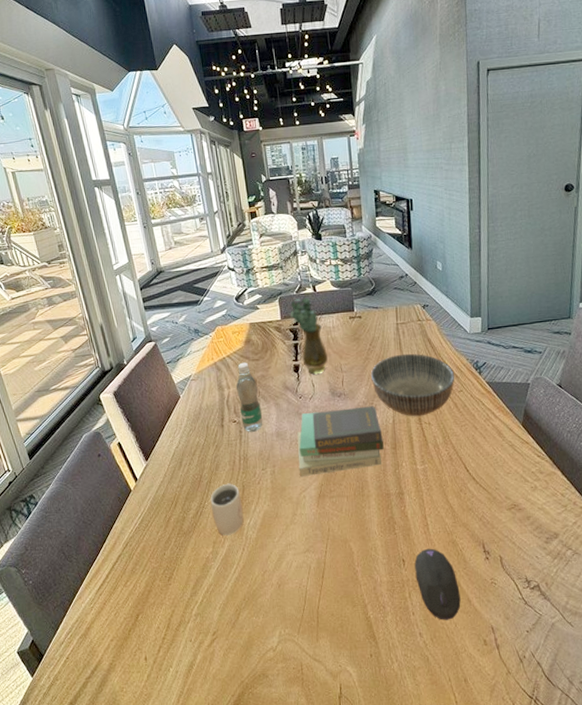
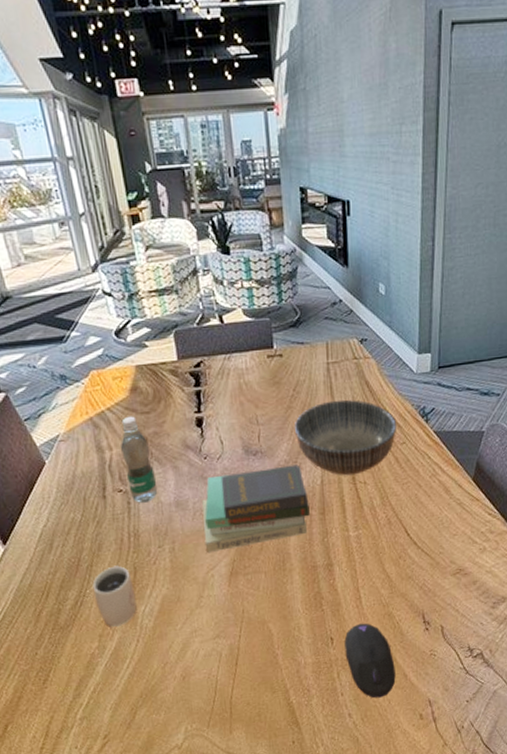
vase: present [290,295,329,375] -> none [189,327,241,429]

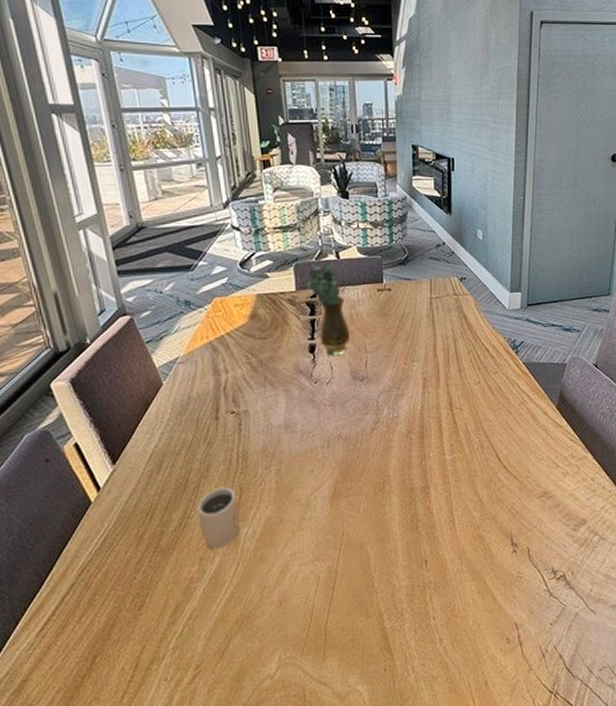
bottle: present [119,416,158,504] -> none [236,341,269,426]
vase: none [189,327,241,429] -> present [307,262,351,356]
books: present [202,464,310,552] -> none [309,390,410,474]
bowl: present [294,399,397,476] -> none [398,331,491,402]
computer mouse: present [344,623,396,699] -> none [438,545,485,622]

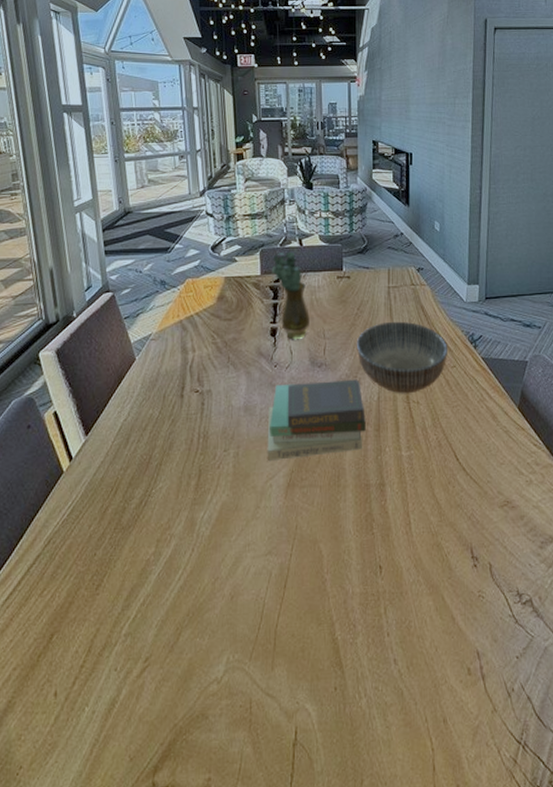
mug: present [198,486,240,550] -> none [158,466,197,532]
books: none [309,390,410,474] -> present [267,379,366,460]
bowl: none [398,331,491,402] -> present [356,321,449,394]

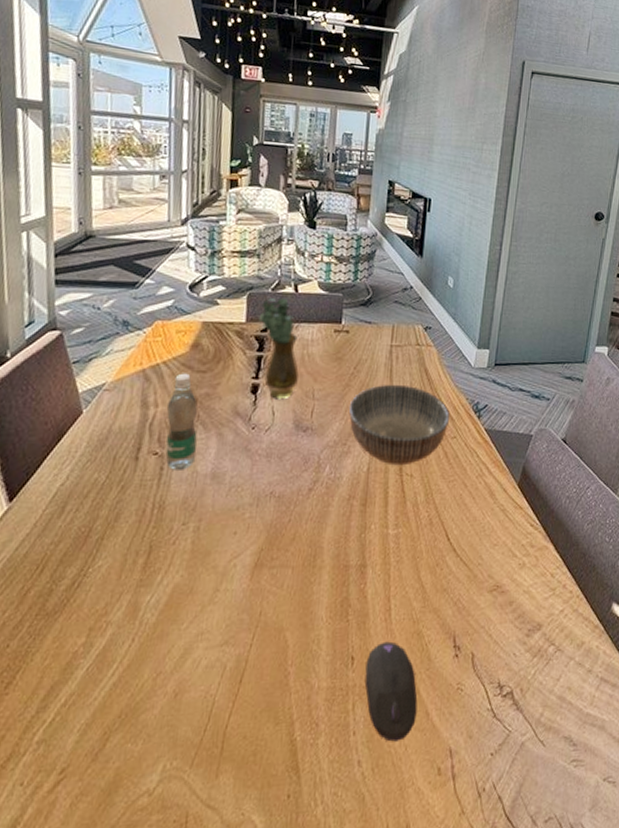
bottle: none [202,322,230,406] -> present [165,373,198,472]
books: present [267,379,366,460] -> none [233,447,352,536]
computer mouse: none [393,552,443,643] -> present [364,641,418,742]

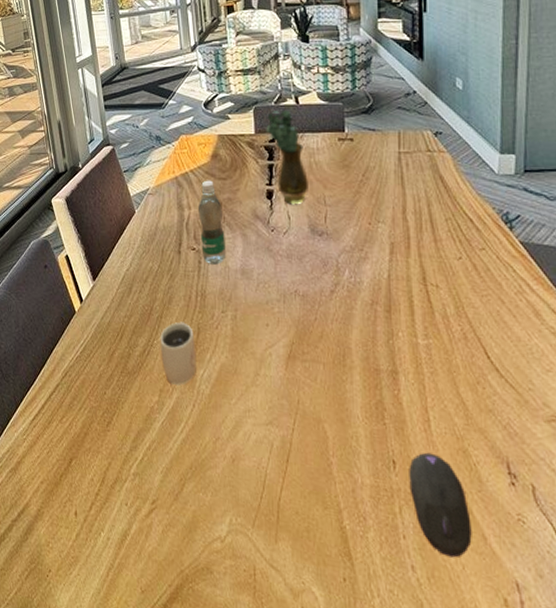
mug: none [95,541,145,619] -> present [160,321,196,385]
bowl: present [348,384,450,466] -> none [361,191,476,275]

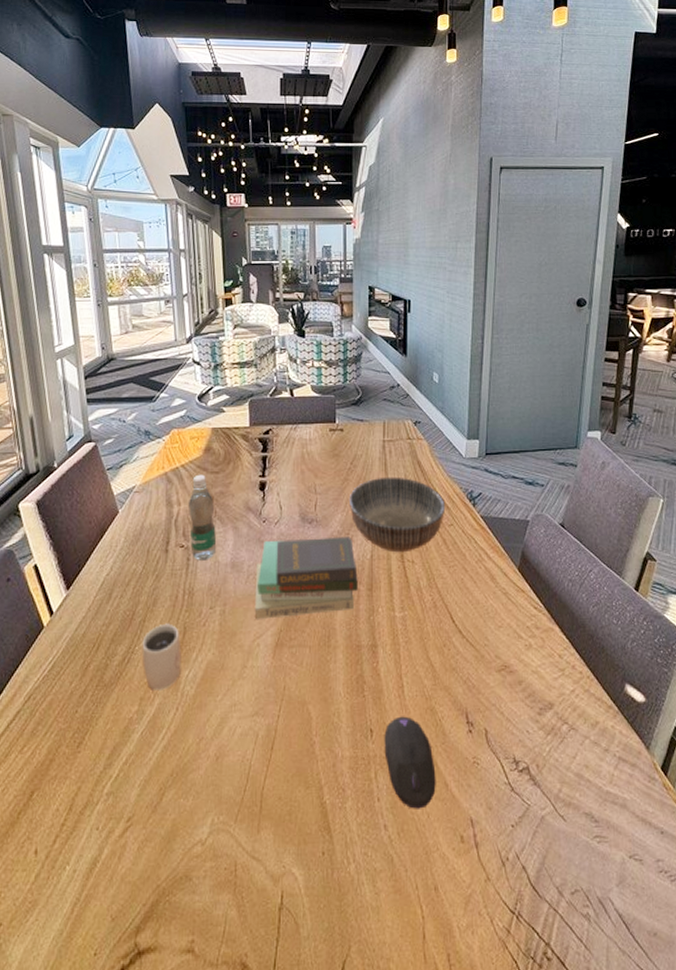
books: none [265,250,374,331] -> present [254,536,358,619]
vase: present [266,107,310,205] -> none [260,399,302,495]
bowl: none [361,191,476,275] -> present [348,477,446,553]

